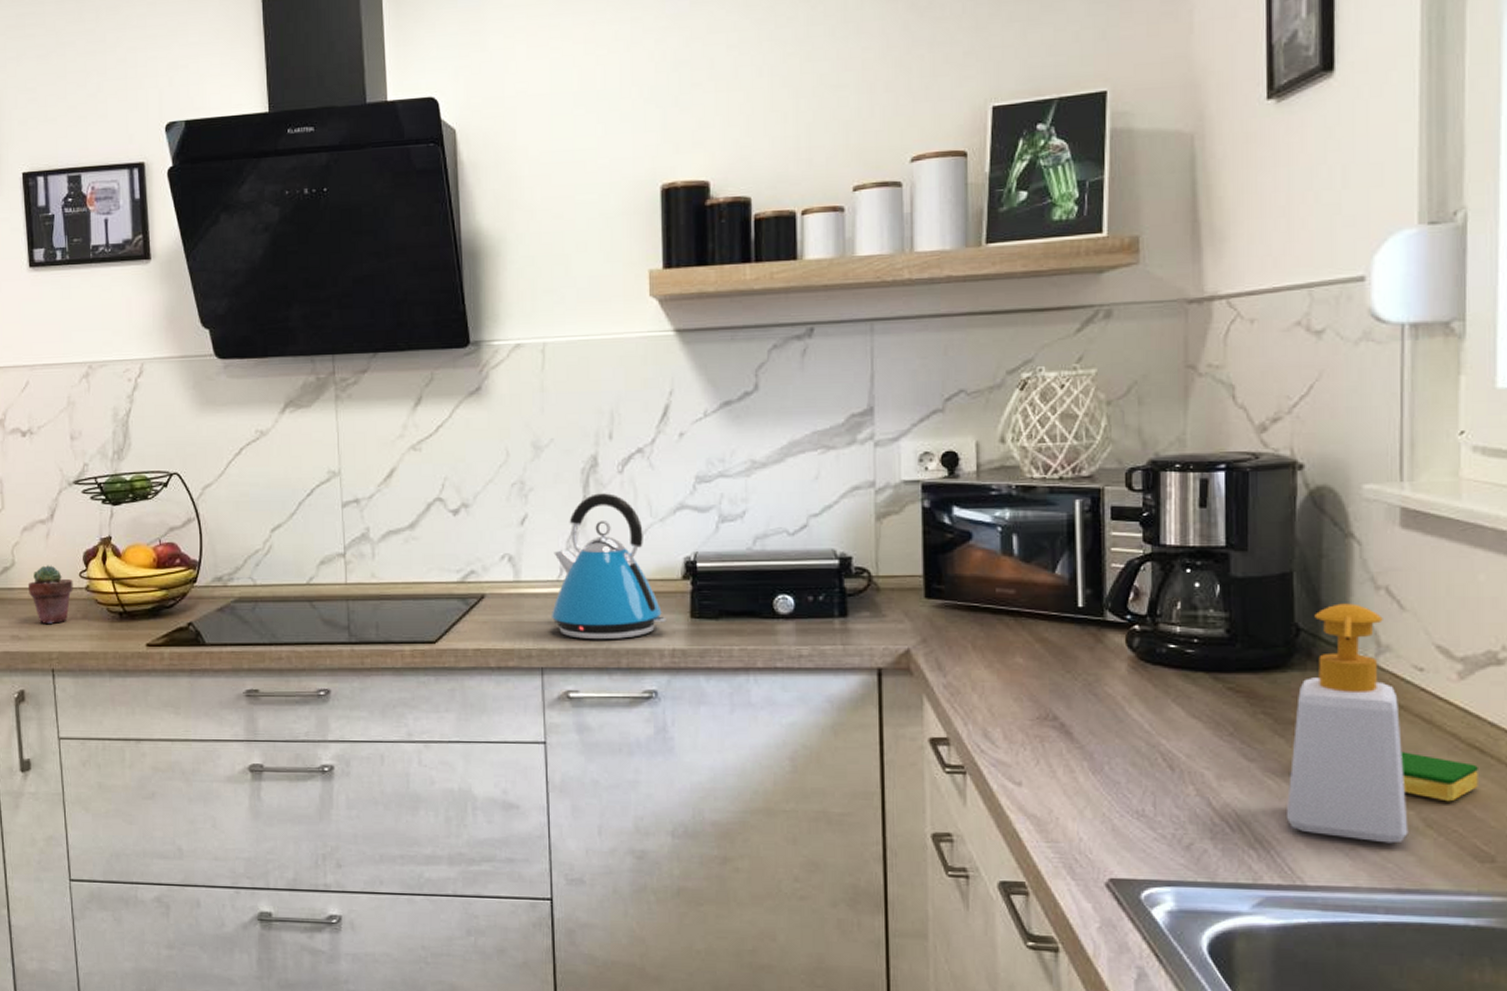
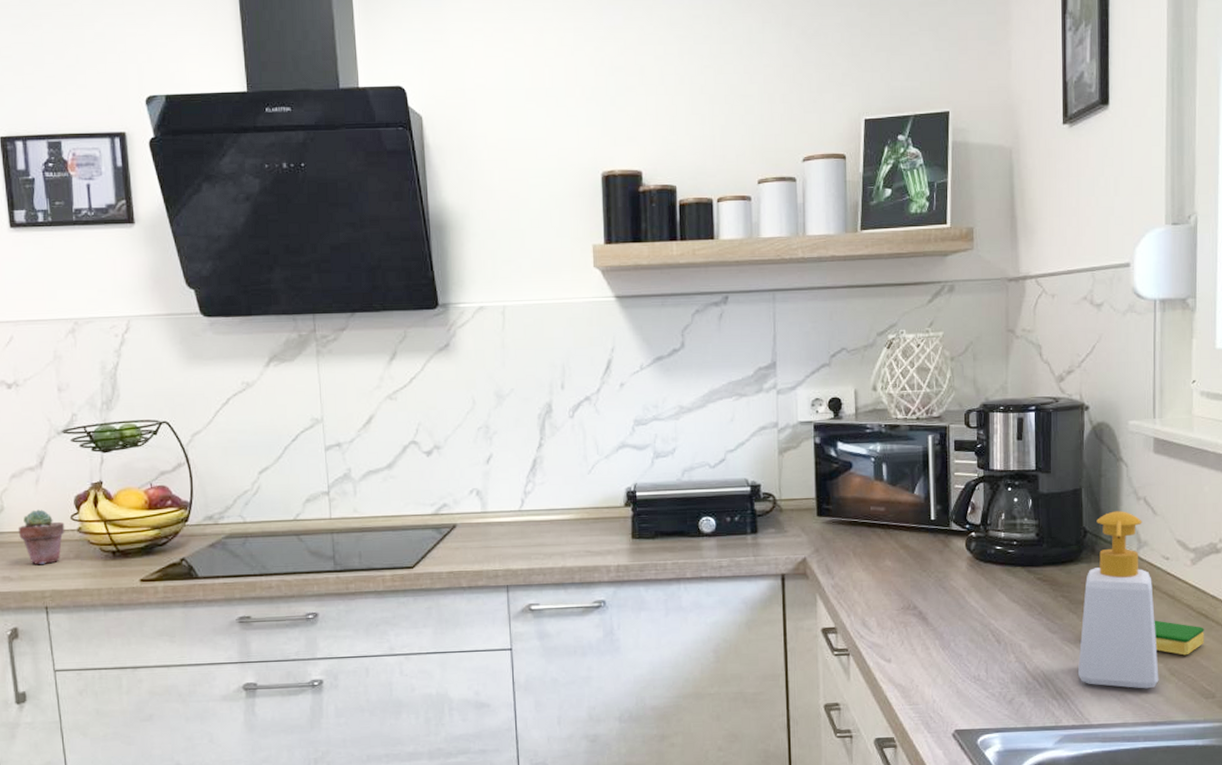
kettle: present [552,493,667,640] -> none [515,435,612,560]

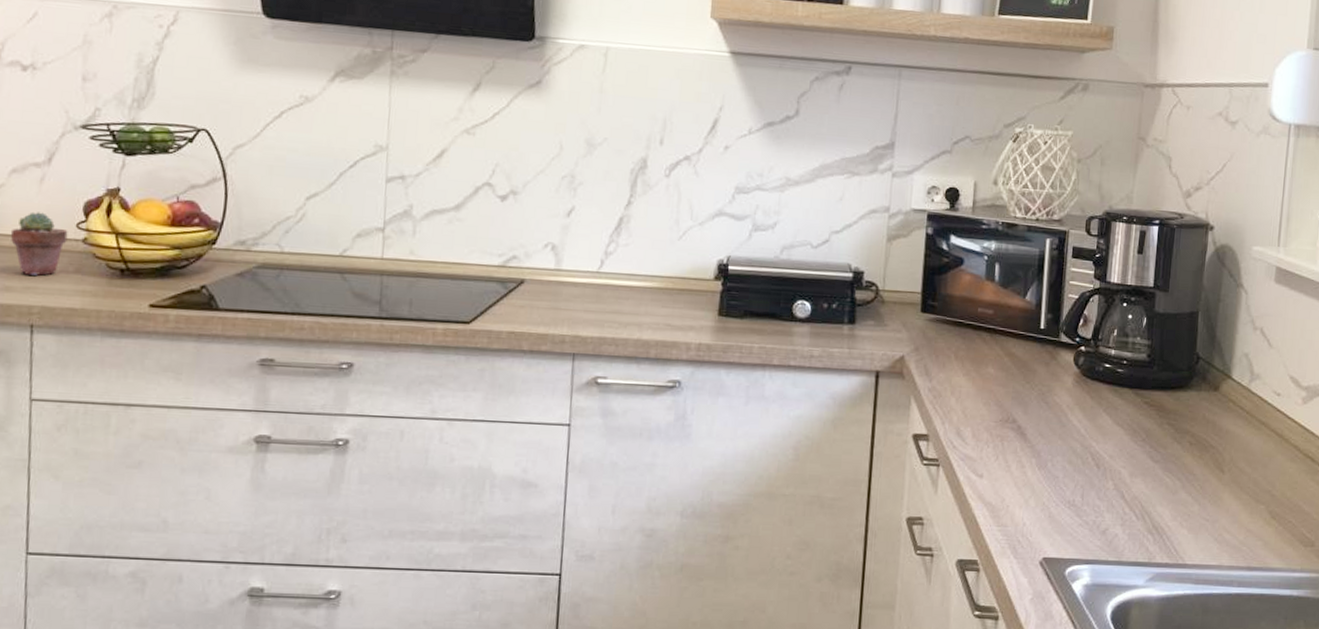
soap bottle: present [1077,511,1159,689] -> none [1176,339,1262,531]
dish sponge: present [1154,620,1204,656] -> none [1258,458,1309,499]

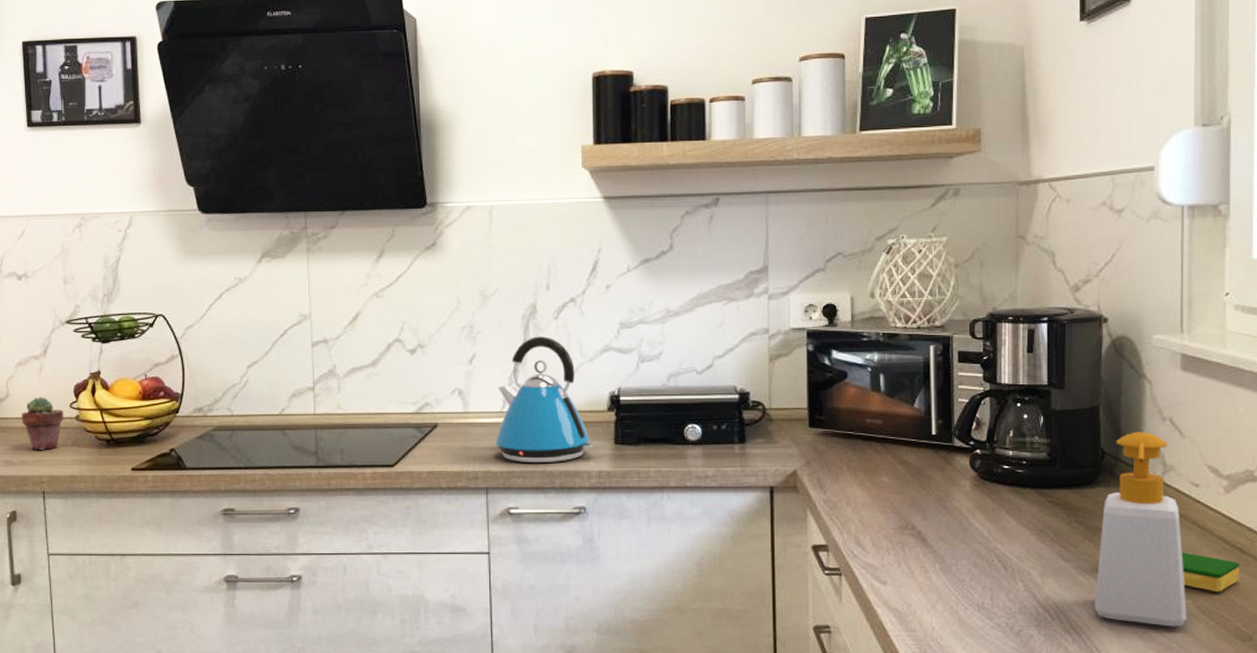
kettle: none [588,193,696,332] -> present [496,336,594,464]
soap bottle: none [1176,339,1262,531] -> present [1094,432,1187,627]
dish sponge: none [1258,458,1309,499] -> present [1181,552,1240,593]

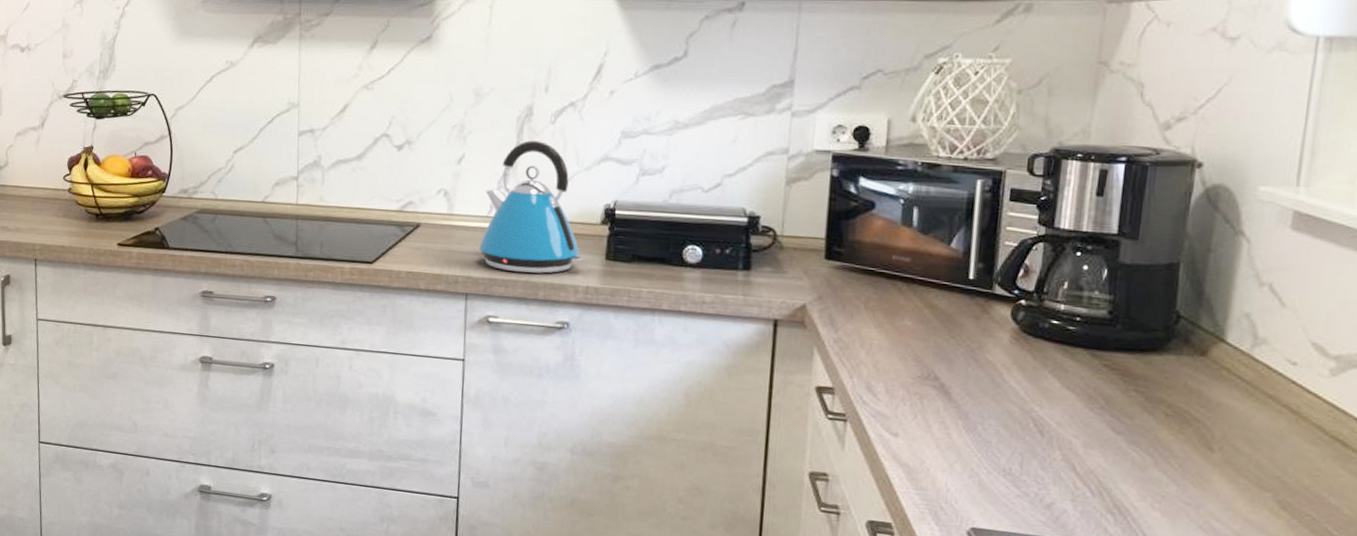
potted succulent: present [21,397,64,450] -> none [18,167,58,219]
soap bottle: present [1094,432,1187,627] -> none [1145,296,1269,521]
dish sponge: present [1181,552,1240,593] -> none [1262,438,1339,488]

